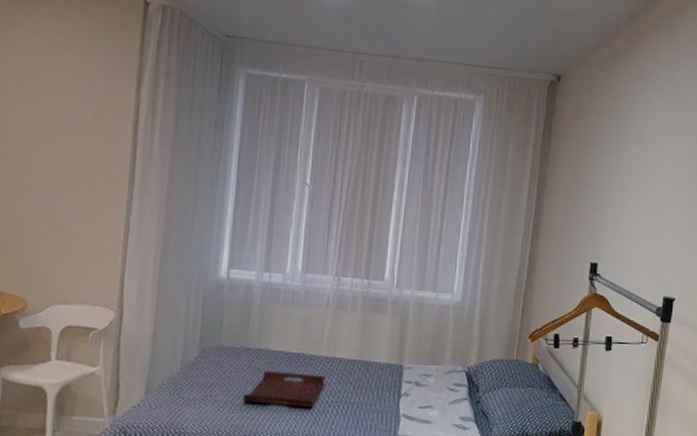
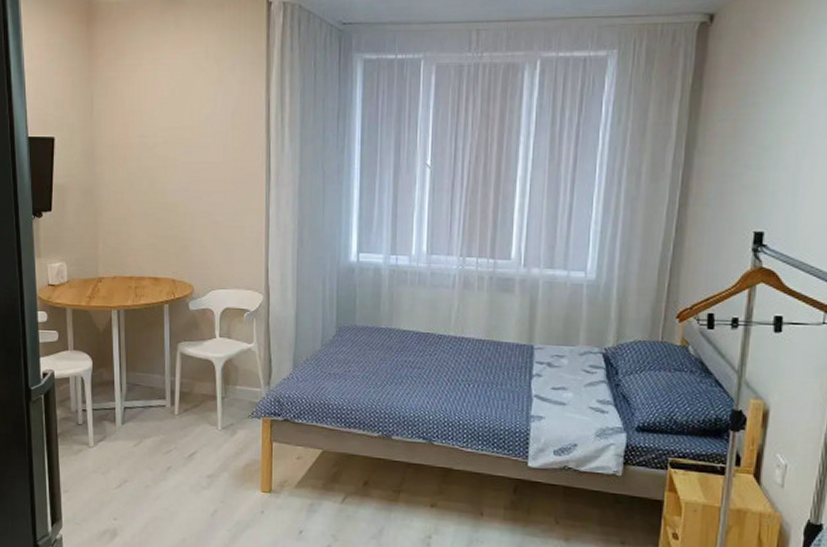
serving tray: present [243,370,326,407] -> none [378,349,455,385]

